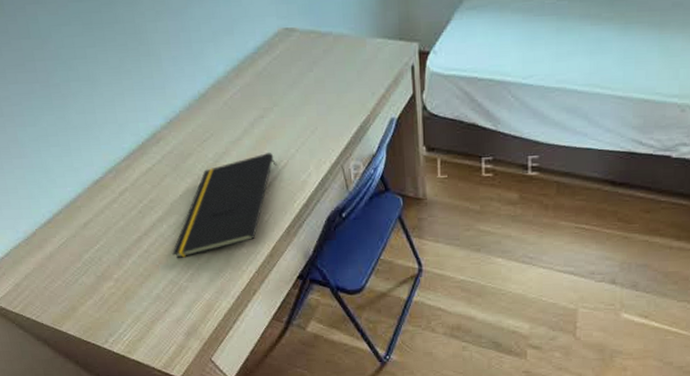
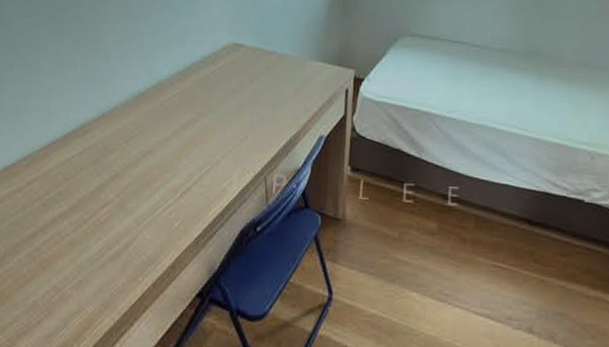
notepad: present [172,153,277,258] -> none [64,156,201,261]

